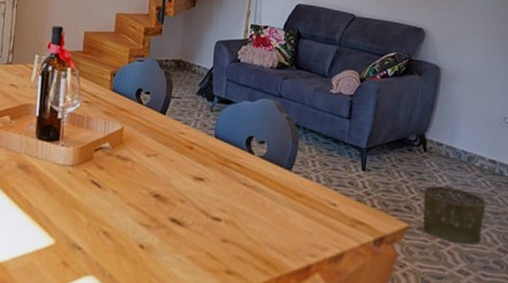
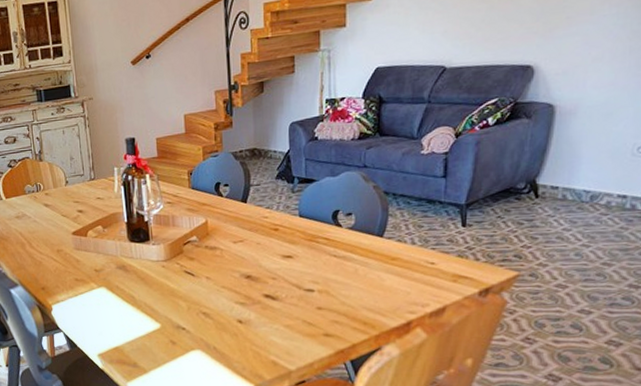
basket: present [422,186,487,245] -> none [534,230,615,285]

